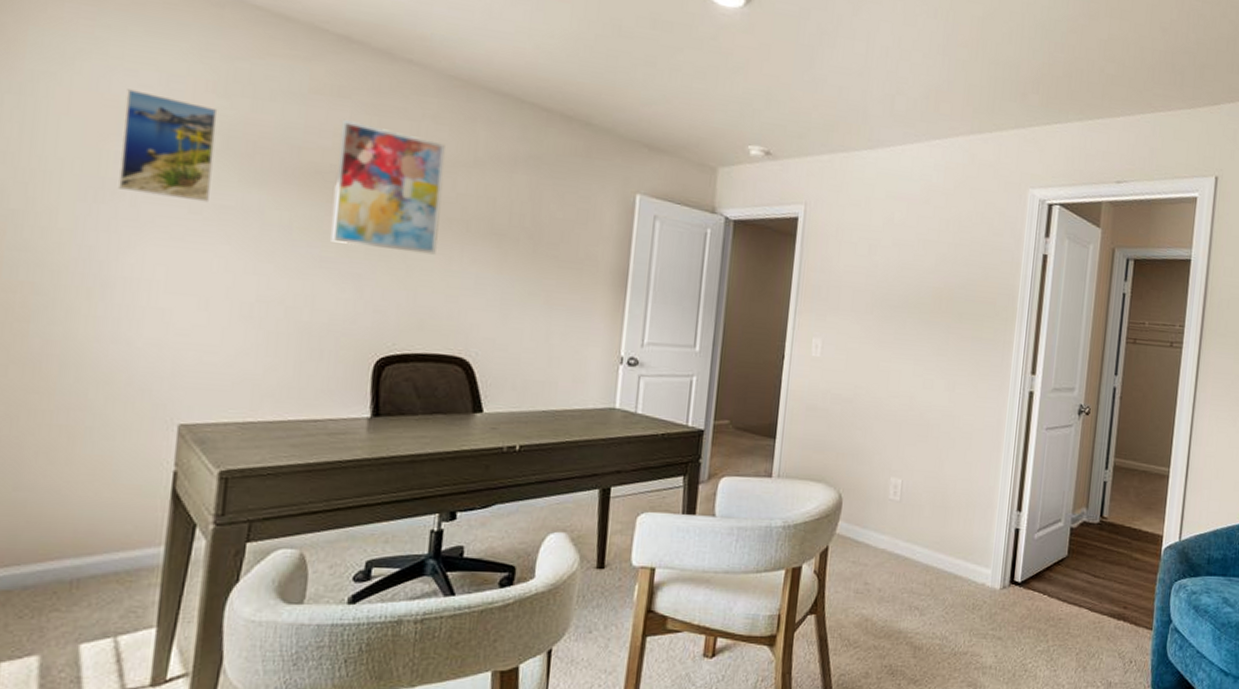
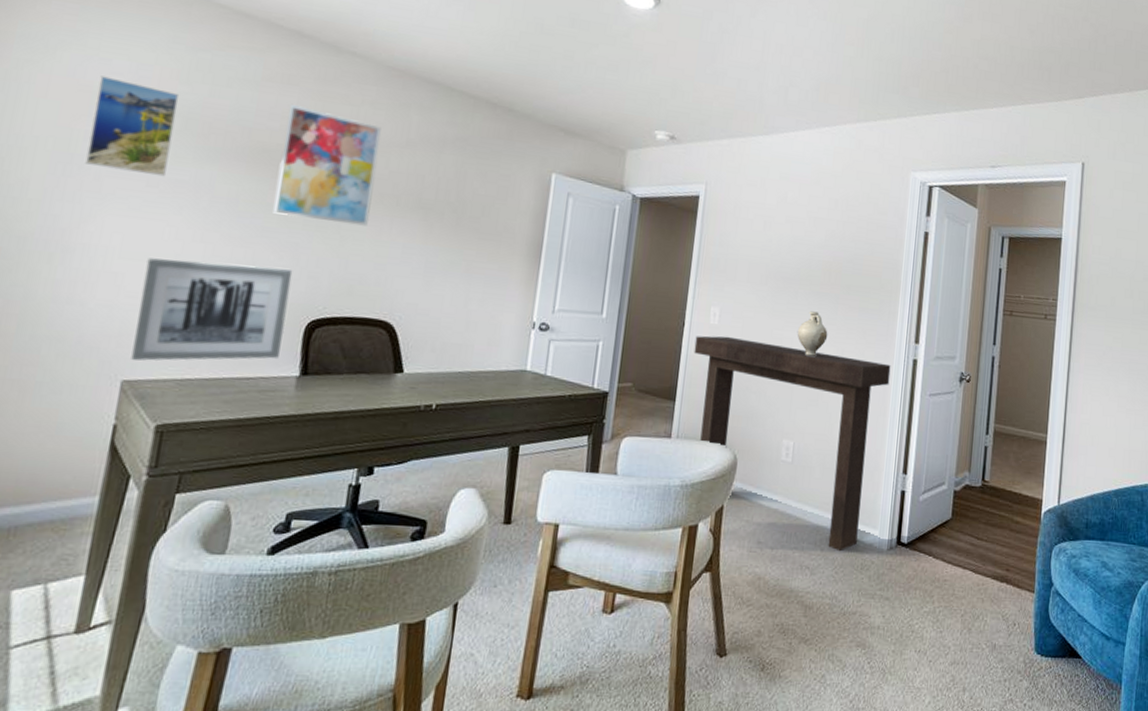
wall art: none [187,292,357,403] -> present [131,258,293,361]
console table: none [794,369,1006,592] -> present [694,336,891,552]
decorative vase: none [905,341,939,389] -> present [797,311,828,356]

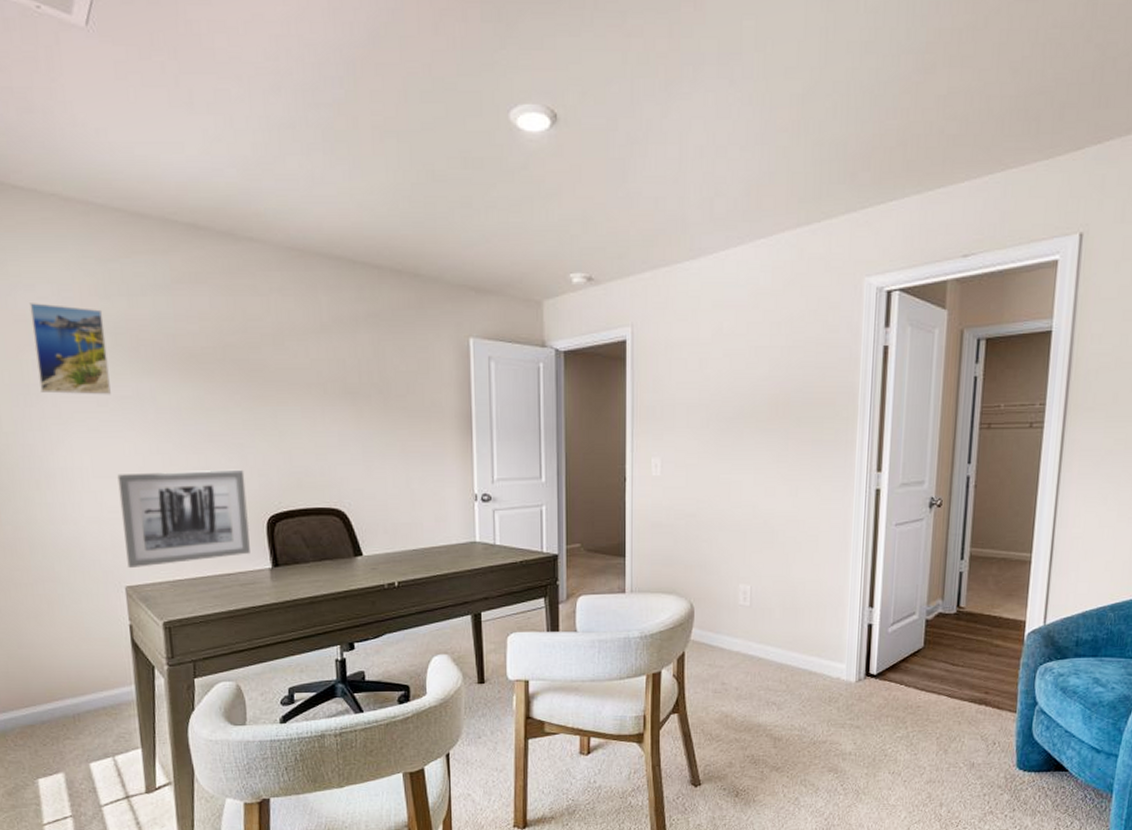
wall art: present [273,103,381,226] -> none [203,303,301,419]
console table: present [694,336,891,552] -> none [638,486,851,687]
decorative vase: present [797,311,828,356] -> none [745,450,779,497]

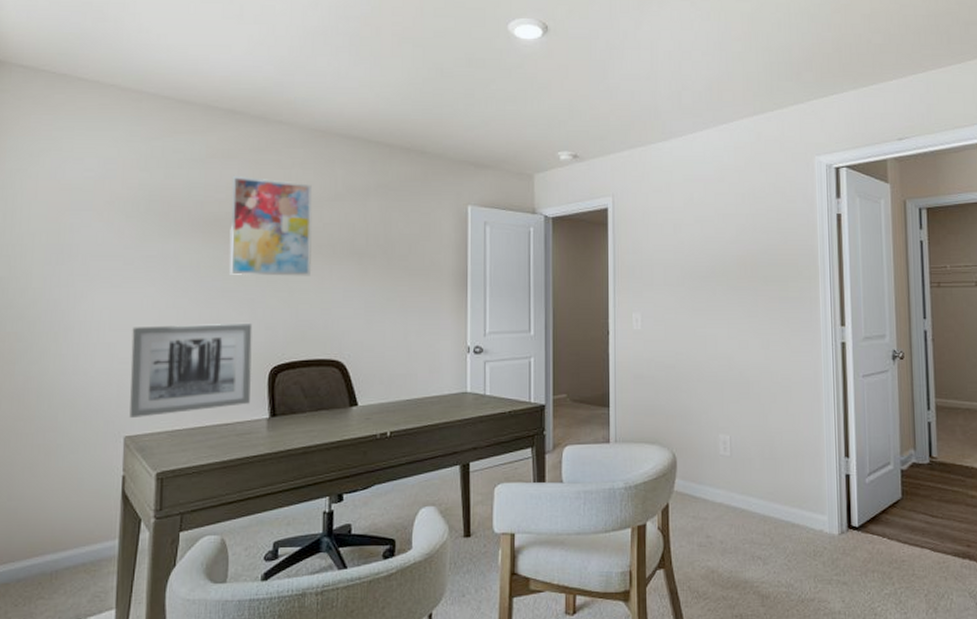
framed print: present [29,303,111,395] -> none [73,174,141,255]
wall art: none [203,303,301,419] -> present [229,175,312,276]

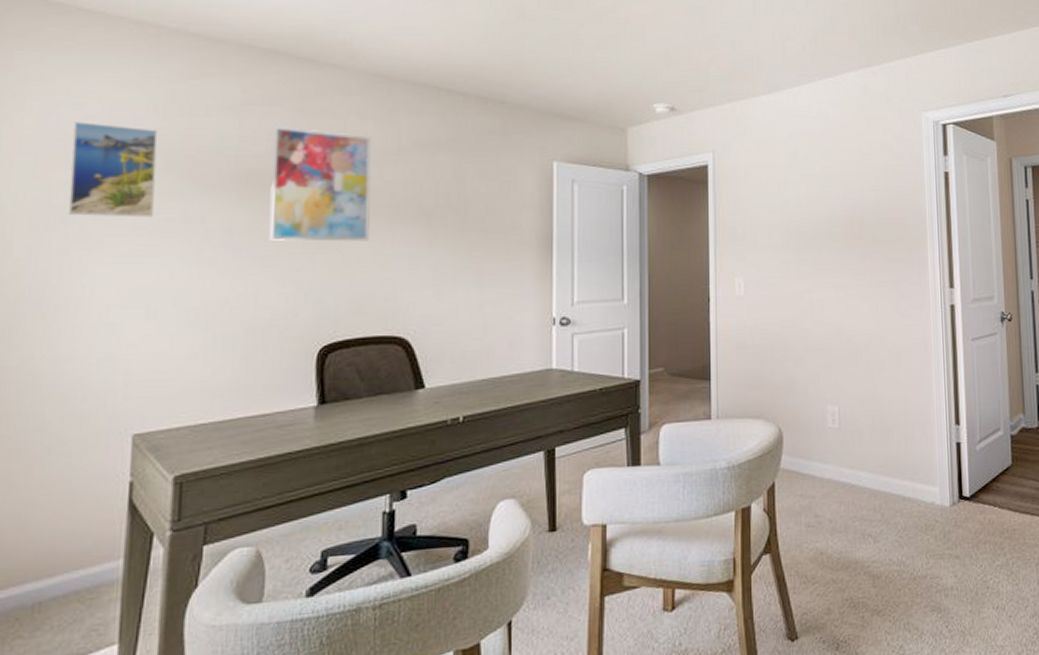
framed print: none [73,174,141,255] -> present [68,122,158,218]
wall art: present [129,322,253,417] -> none [140,295,298,411]

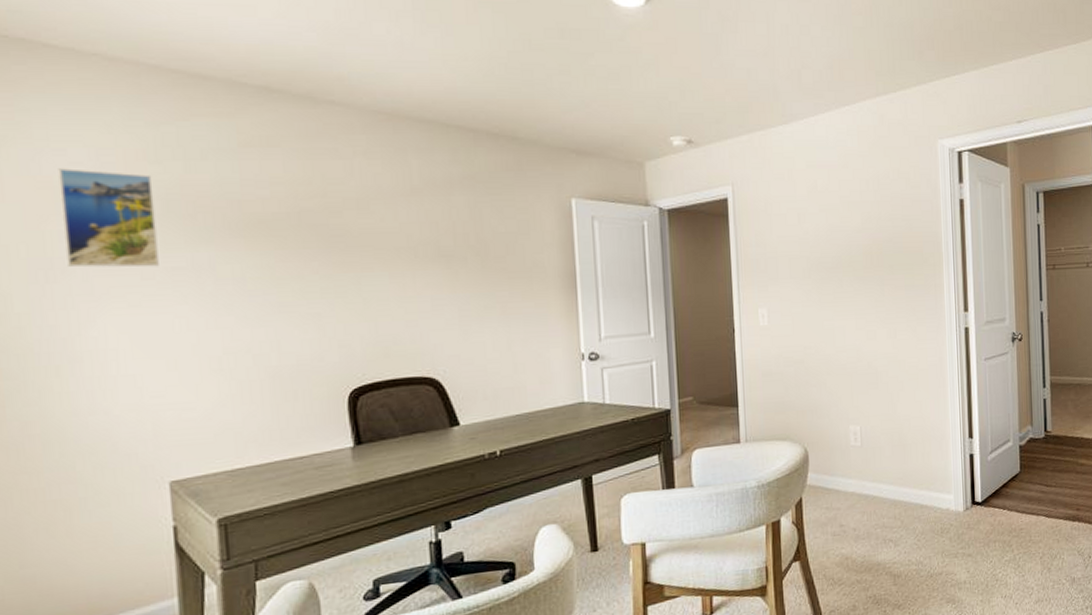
wall art: present [269,125,372,242] -> none [275,167,389,287]

